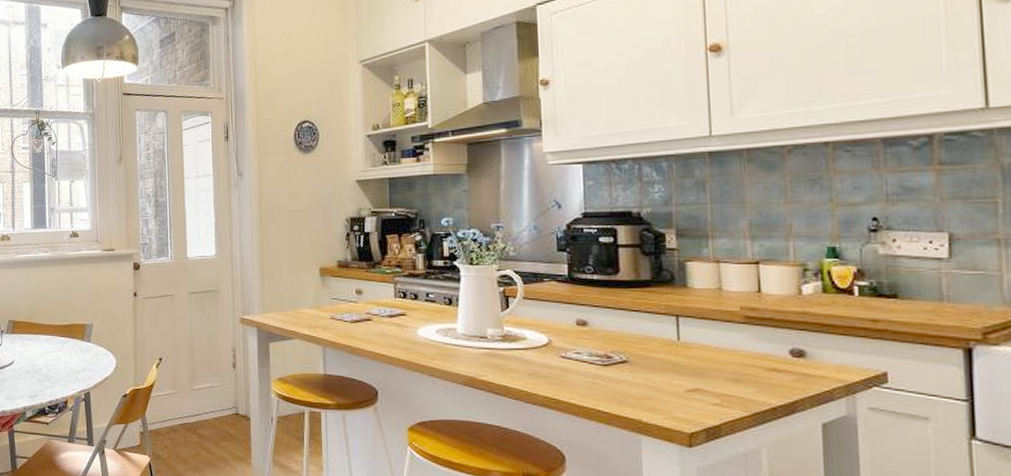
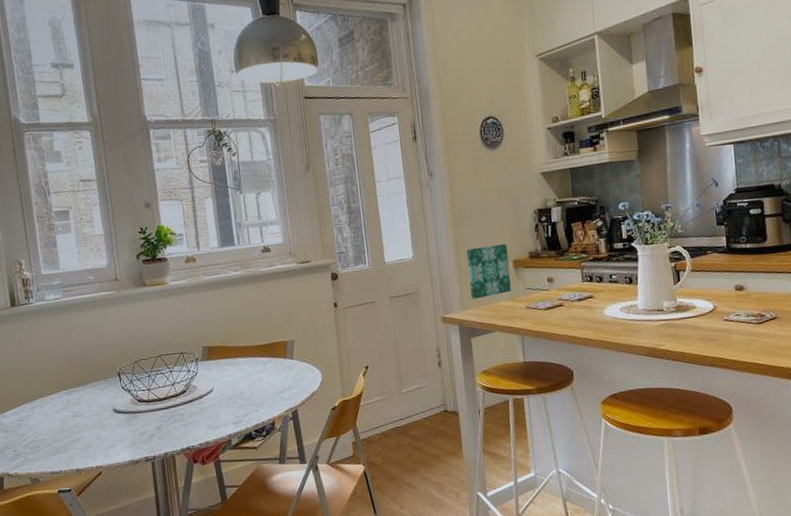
wall art: none [271,250,316,303] -> present [466,244,511,299]

